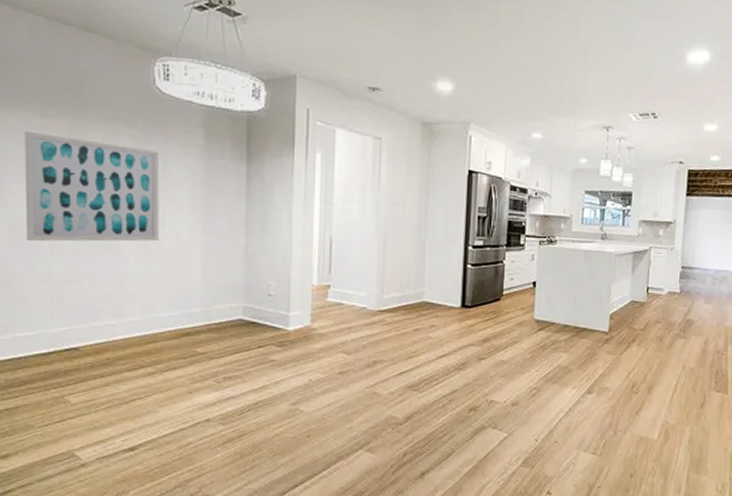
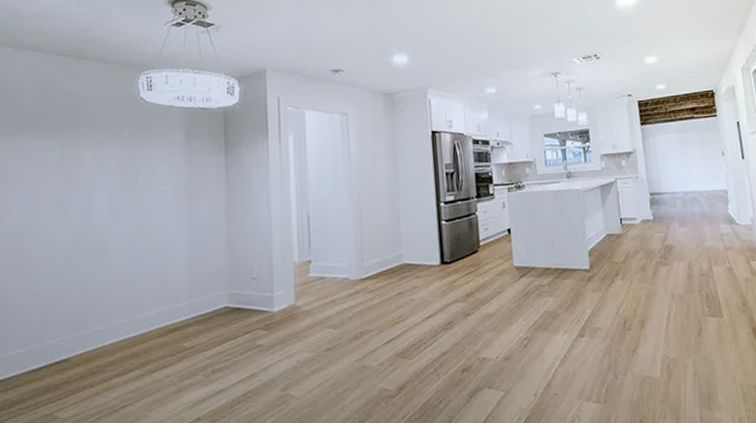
wall art: present [24,131,160,242] -> none [20,153,145,258]

